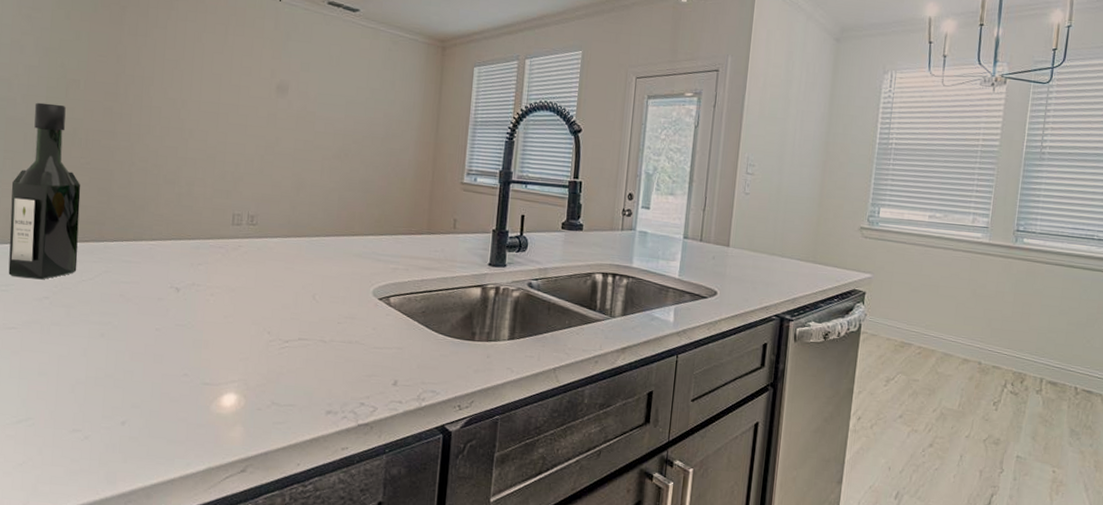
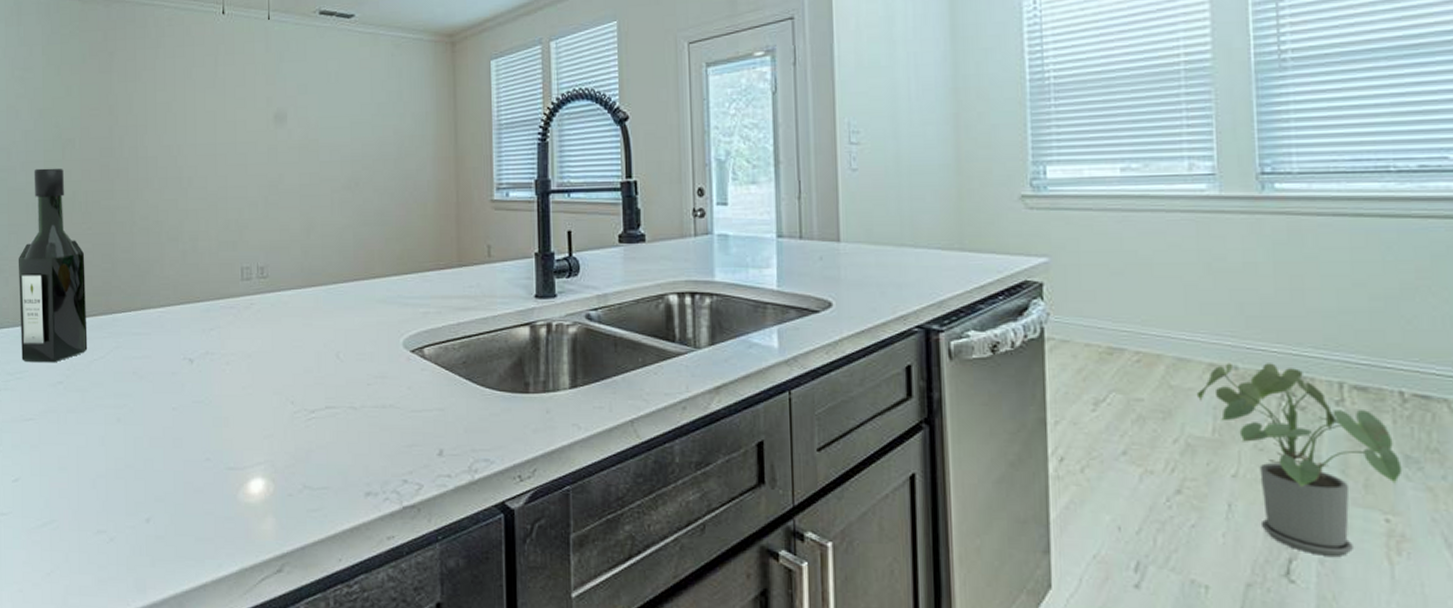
house plant: none [952,359,1069,494] -> present [1196,363,1403,556]

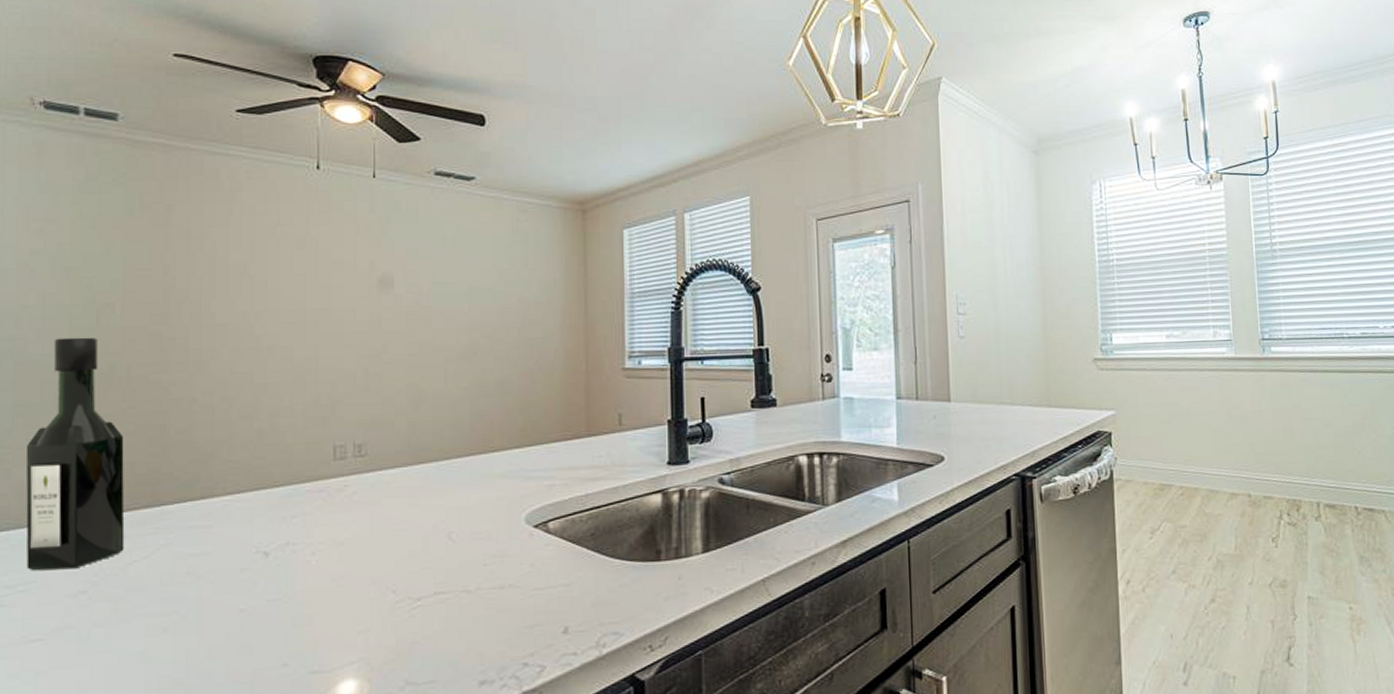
house plant: present [1196,363,1403,556] -> none [1223,490,1359,641]

